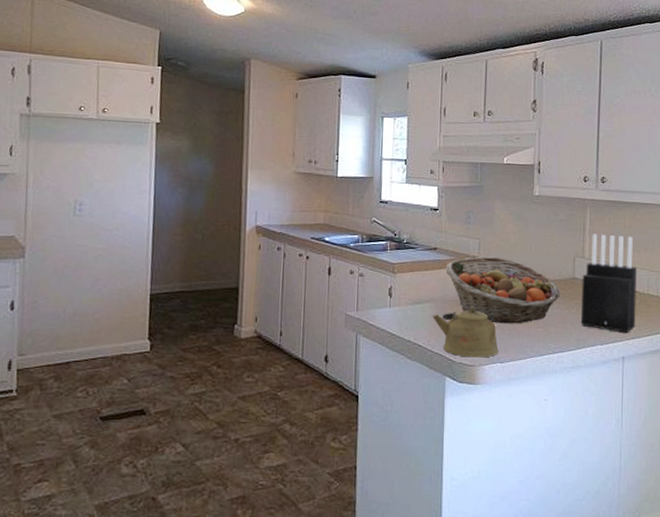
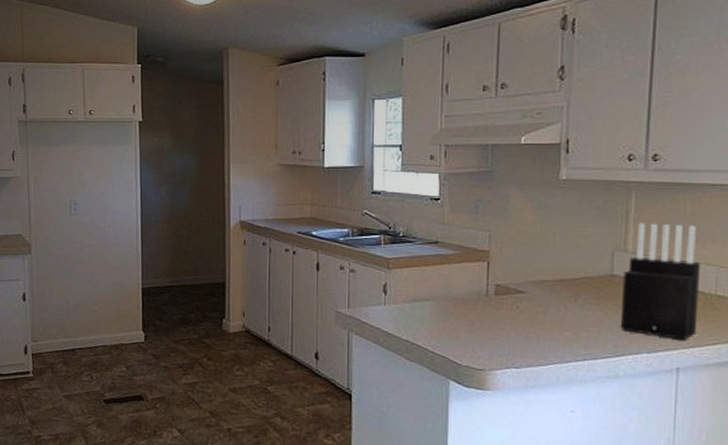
kettle: present [433,306,499,358] -> none [434,305,514,362]
fruit basket: present [446,256,560,324] -> none [449,250,594,326]

